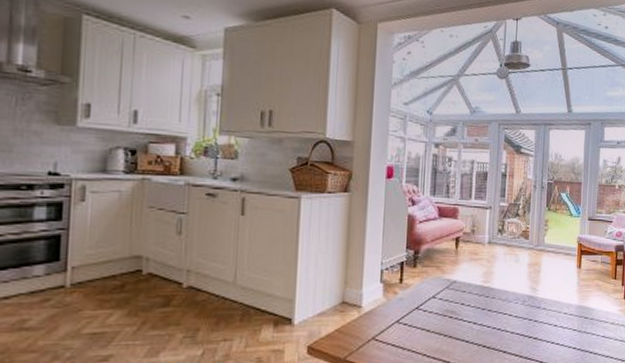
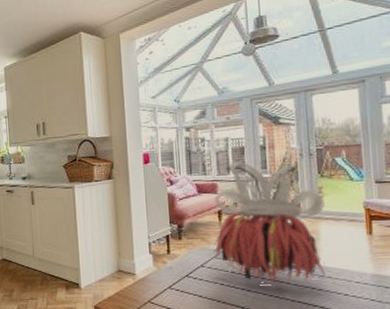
dried flowers: none [447,187,548,316] -> present [213,161,325,284]

